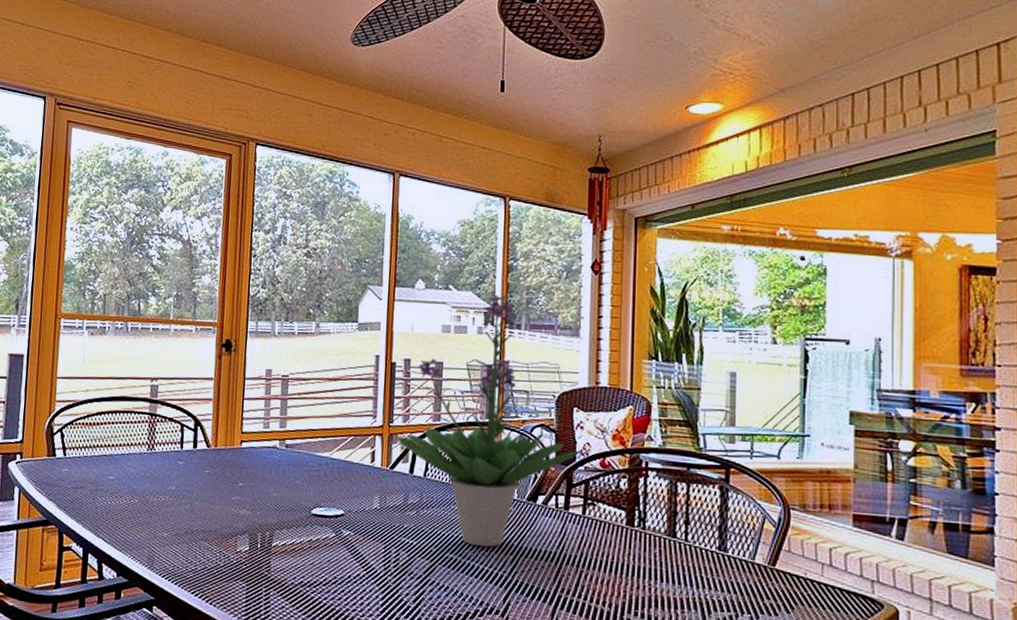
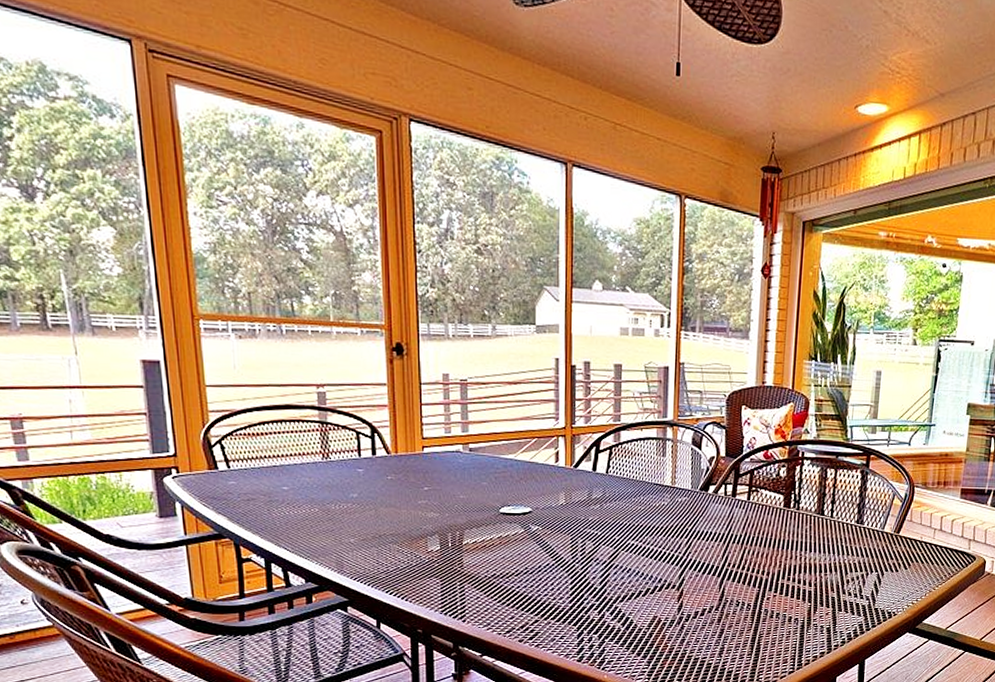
potted plant: present [396,294,582,547] -> none [579,296,749,533]

